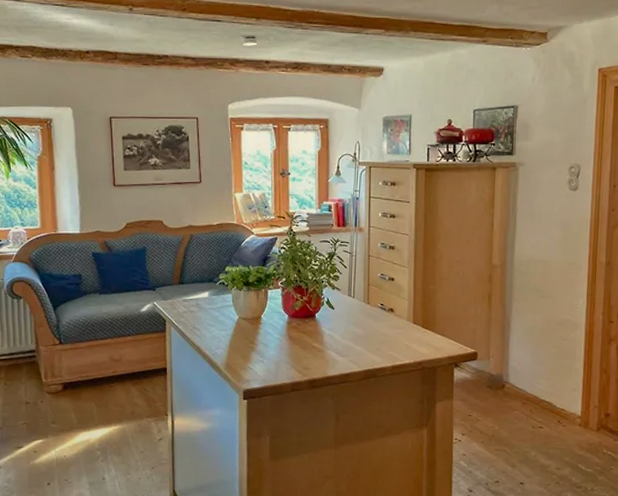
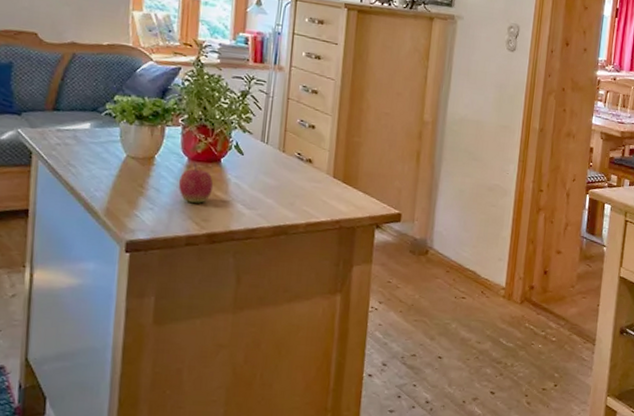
apple: none [282,319,311,354] -> present [178,162,214,203]

